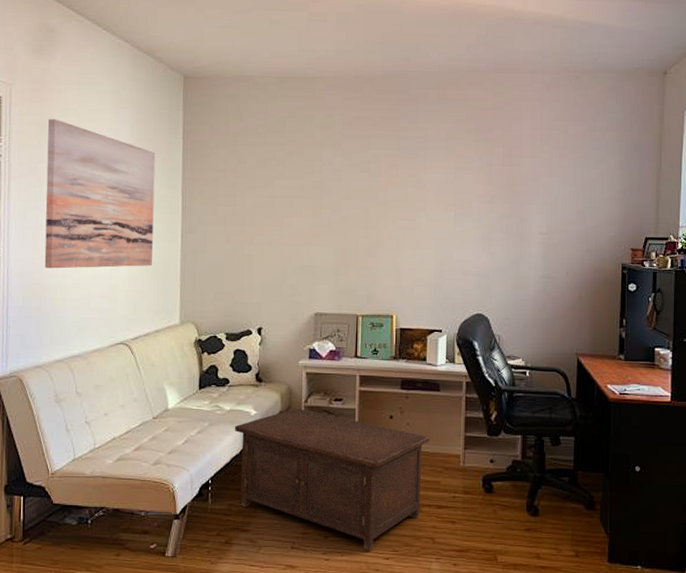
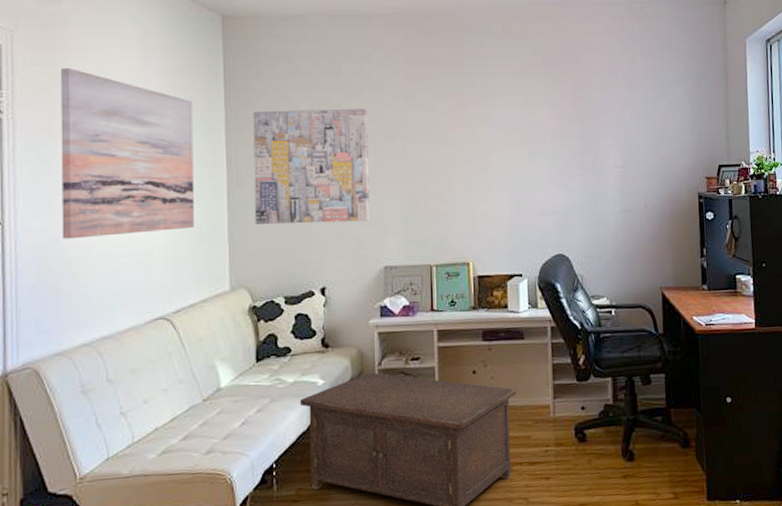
wall art: none [203,163,307,270] -> present [253,108,370,224]

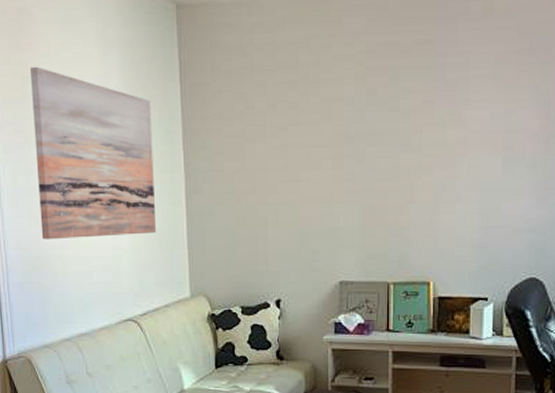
wall art: present [253,108,370,224] -> none [209,106,326,233]

